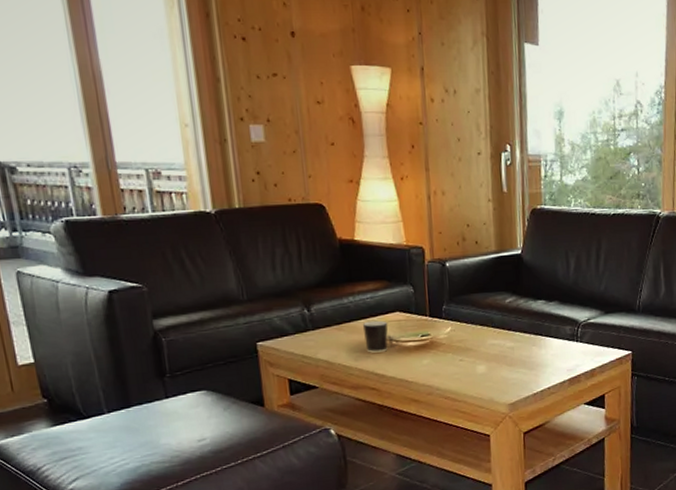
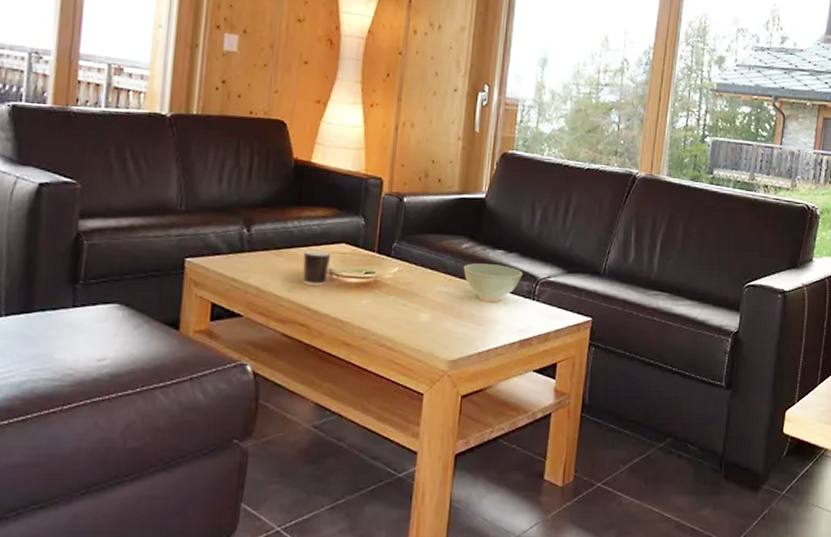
bowl: none [509,313,565,349] -> present [463,263,523,303]

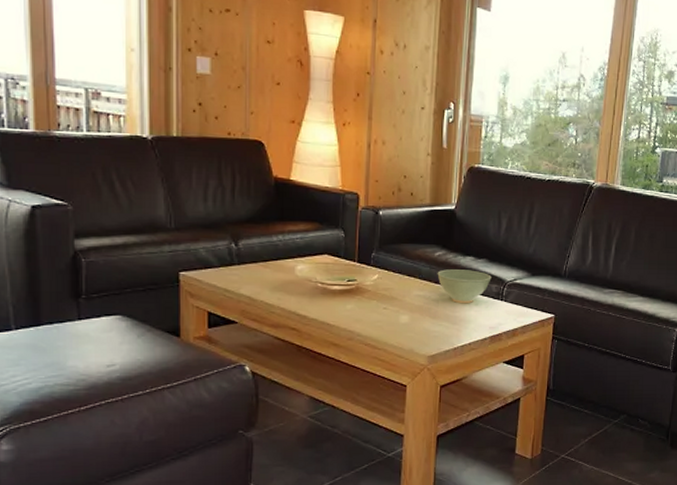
mug: present [302,249,332,287] -> none [289,261,315,294]

